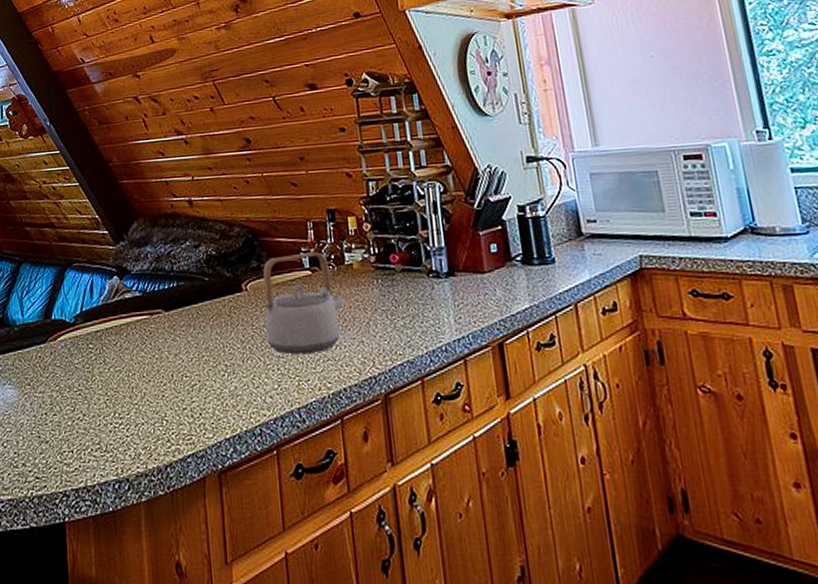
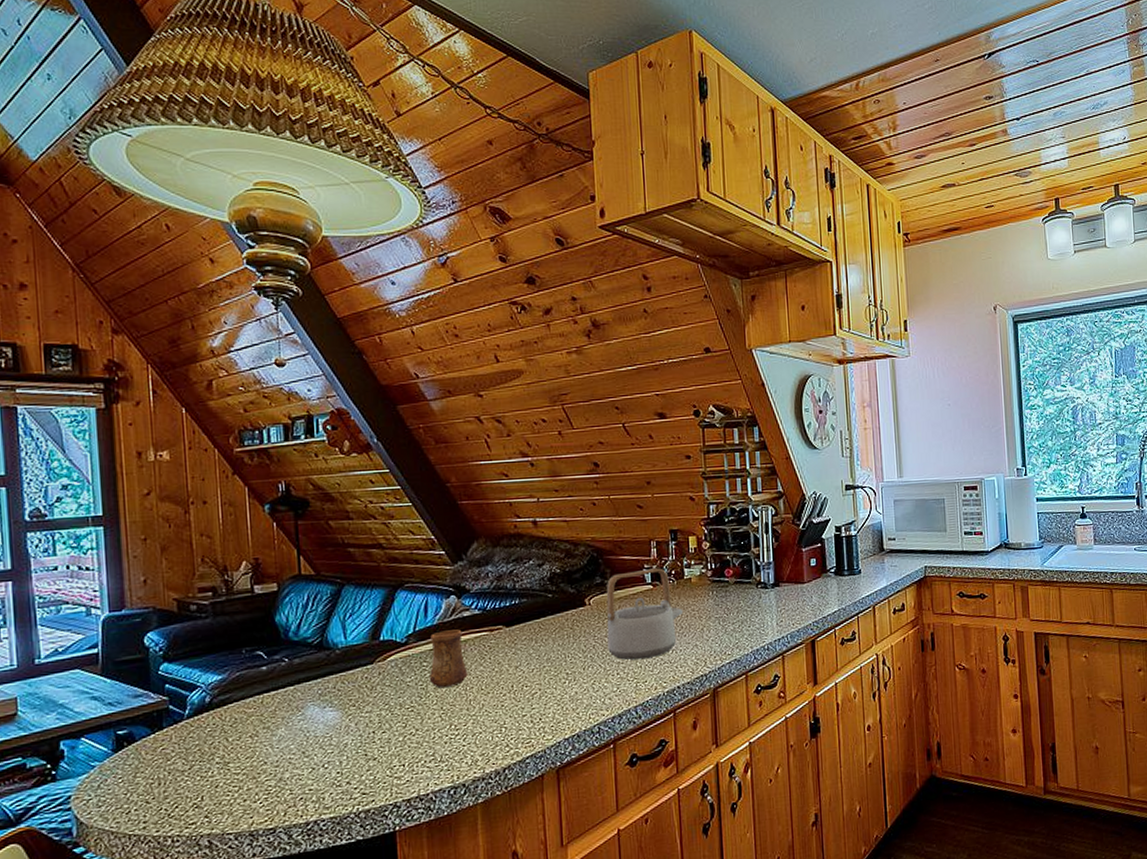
cup: none [95,311,130,371] -> present [430,629,468,687]

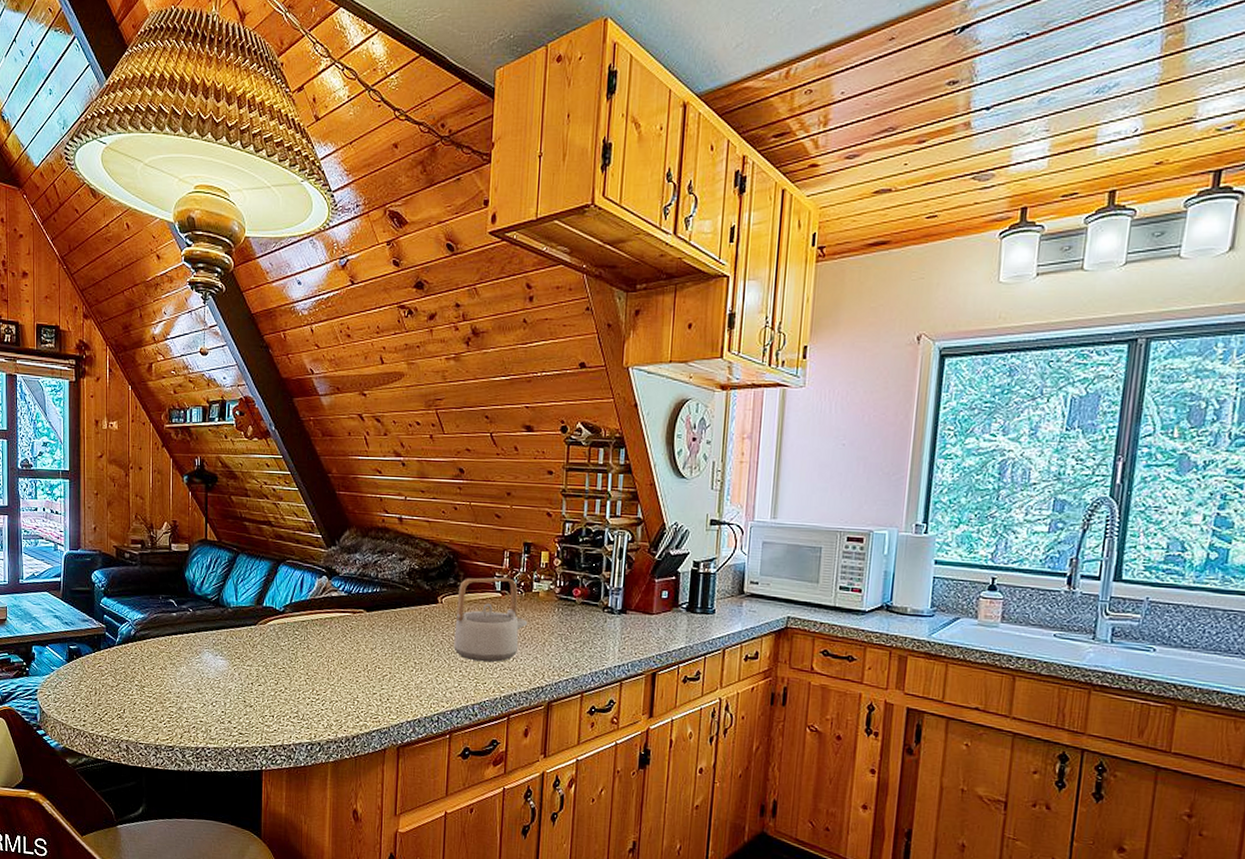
cup: present [430,629,468,687] -> none [300,606,331,656]

